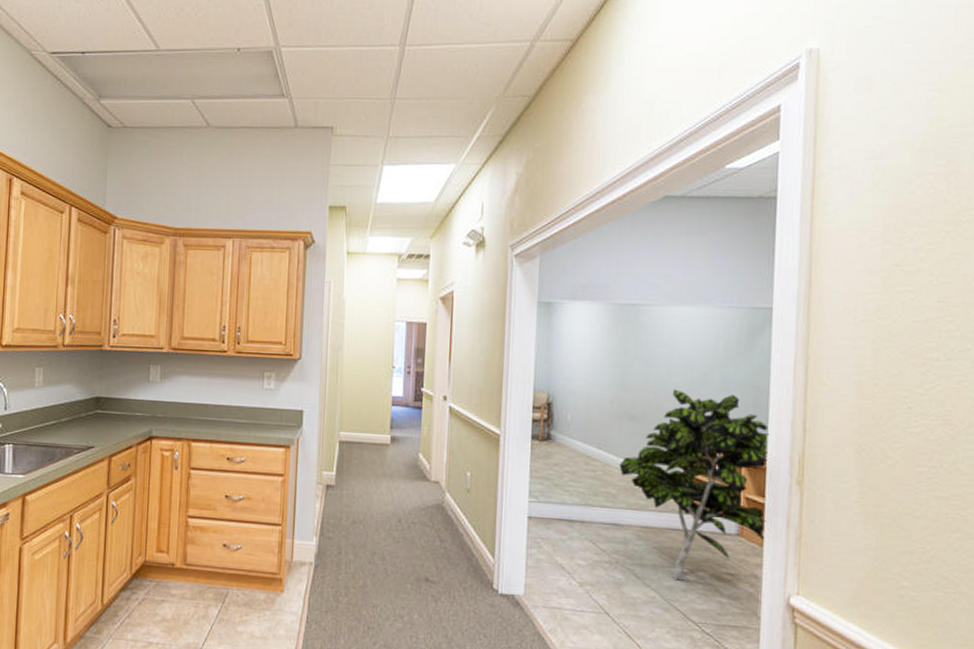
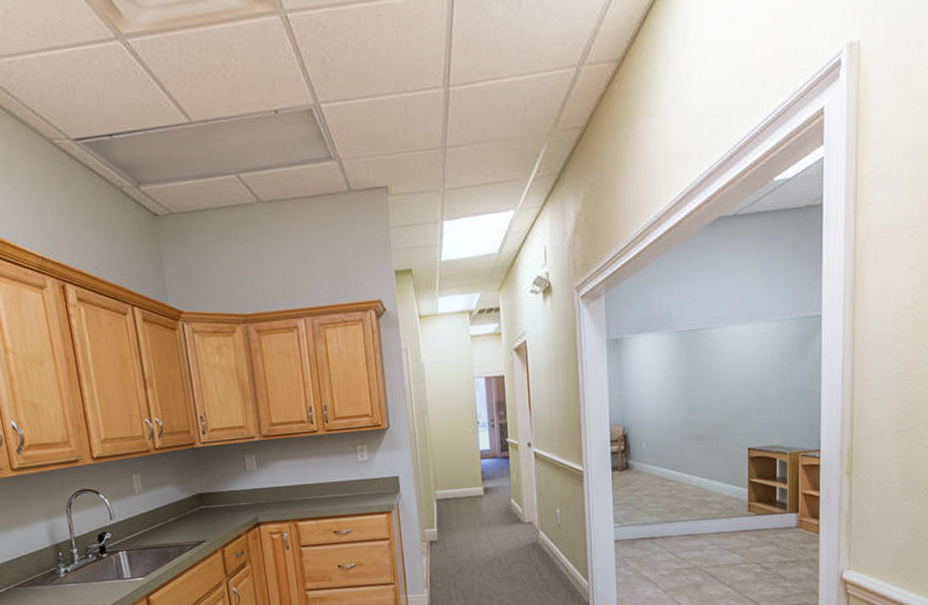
indoor plant: present [619,389,770,581] -> none [692,401,822,575]

